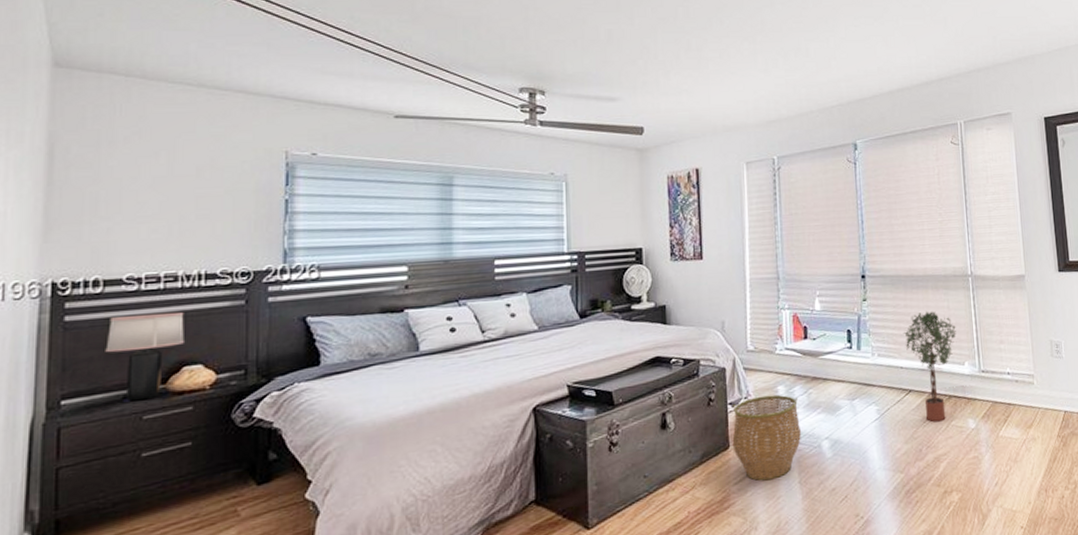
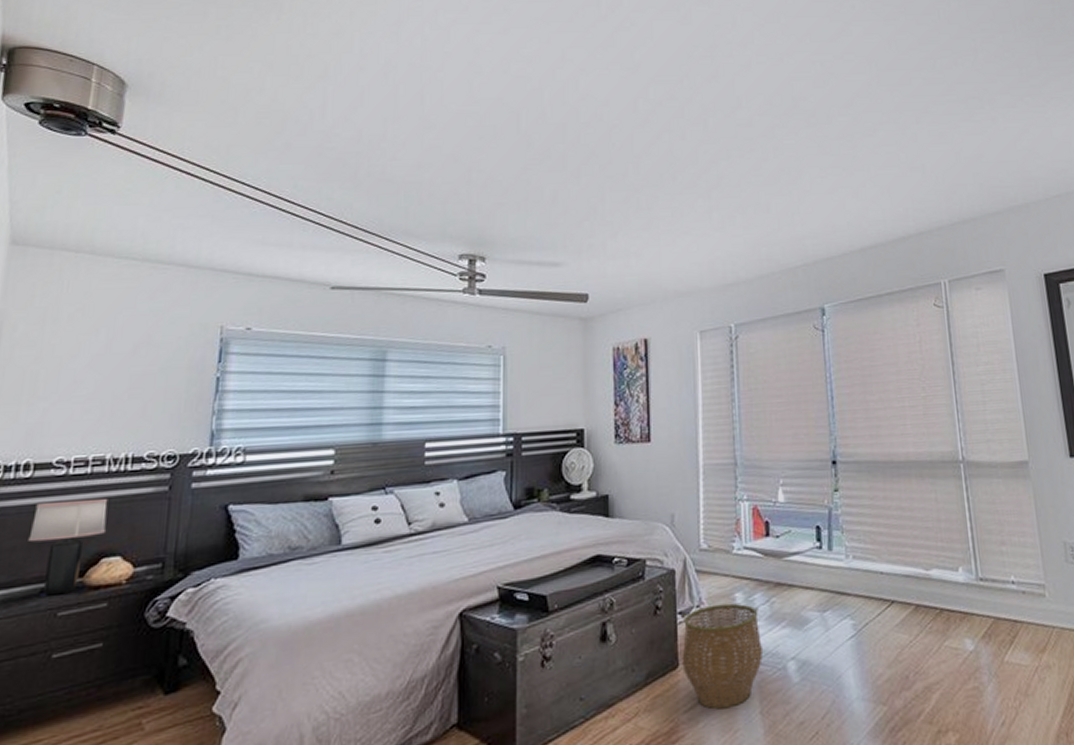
potted tree: present [903,311,956,422] -> none [882,504,947,642]

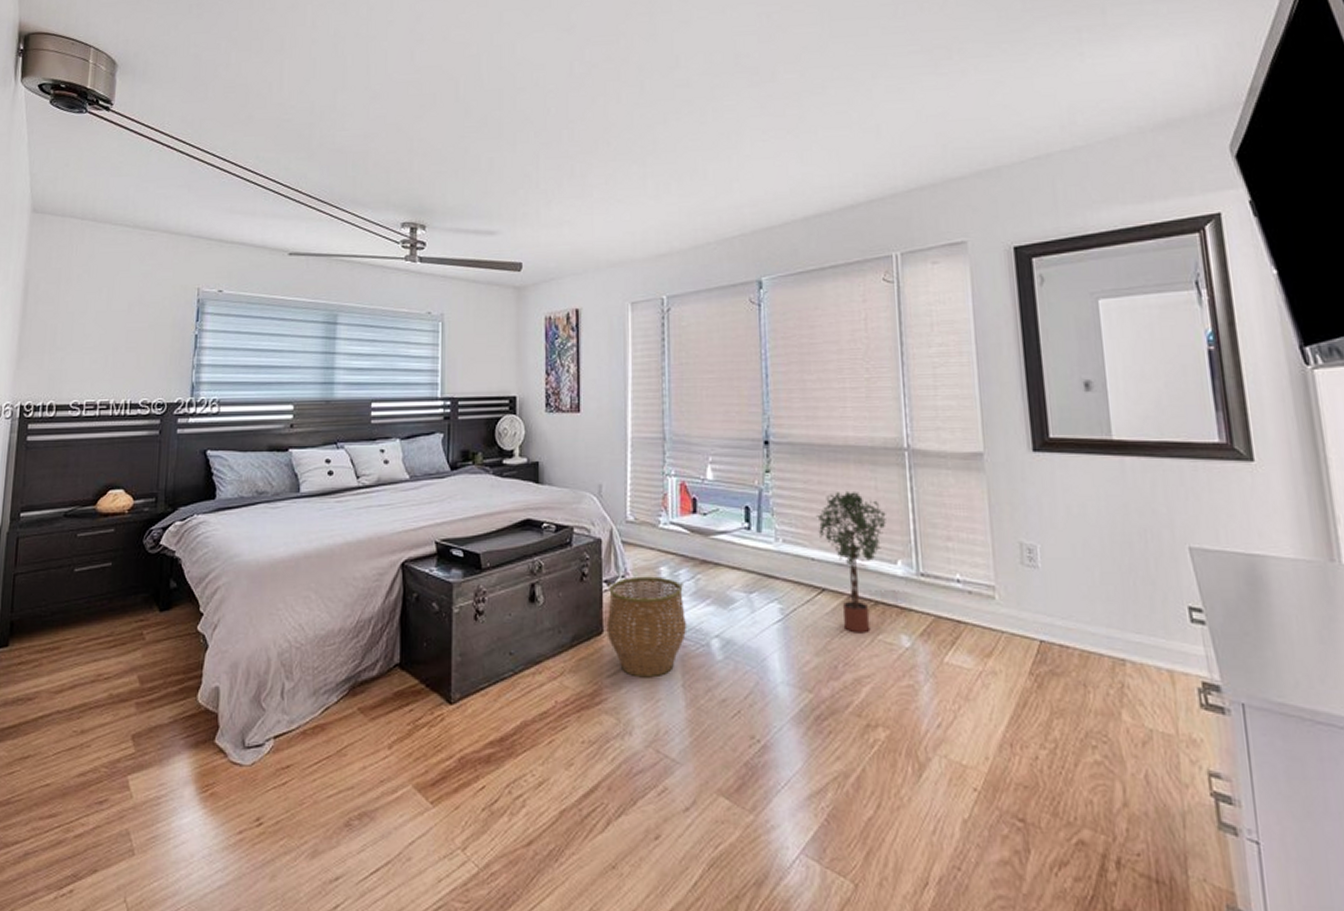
table lamp: present [28,498,108,597] -> none [54,438,113,519]
potted tree: none [882,504,947,642] -> present [815,490,886,634]

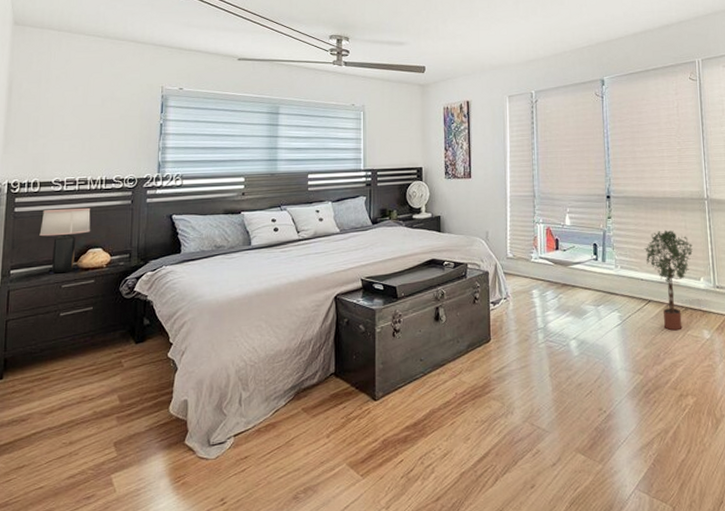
table lamp: none [54,438,113,519] -> present [39,207,91,274]
basket: present [606,576,687,678] -> none [493,297,553,372]

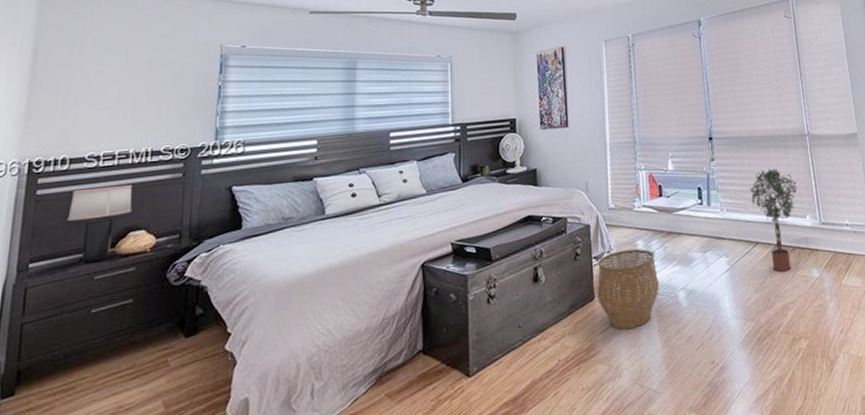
basket: none [493,297,553,372] -> present [596,248,660,330]

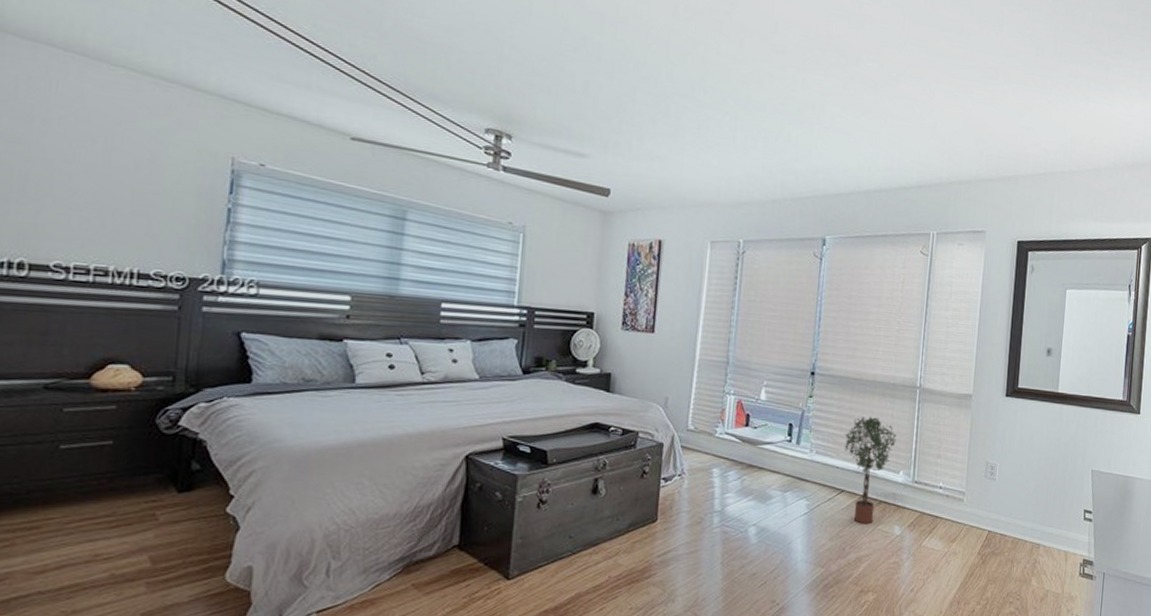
table lamp: present [67,184,133,264] -> none [27,304,113,393]
basket: present [596,248,660,330] -> none [660,475,731,557]

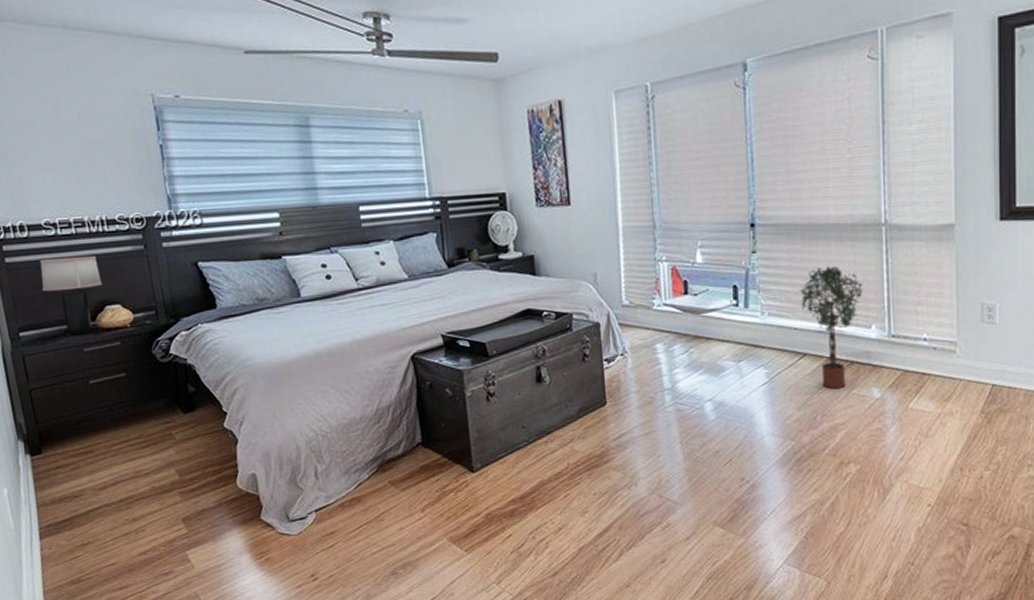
table lamp: none [27,304,113,393] -> present [39,255,103,336]

